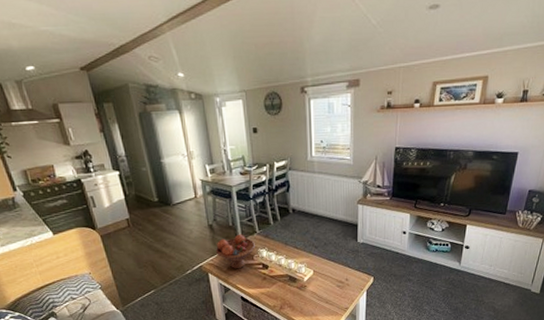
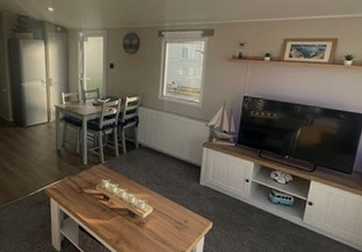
fruit bowl: present [216,234,255,269] -> none [61,162,99,197]

